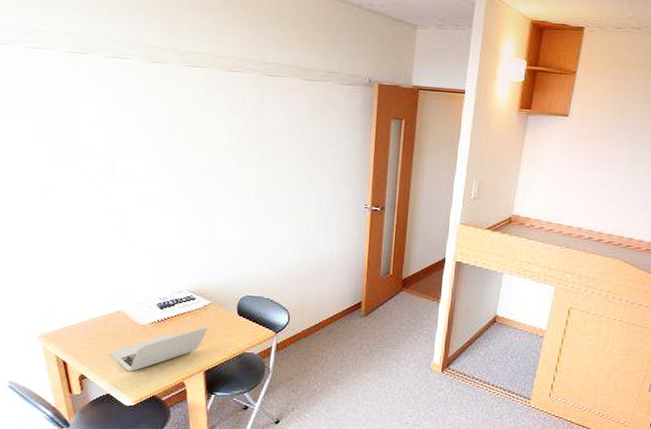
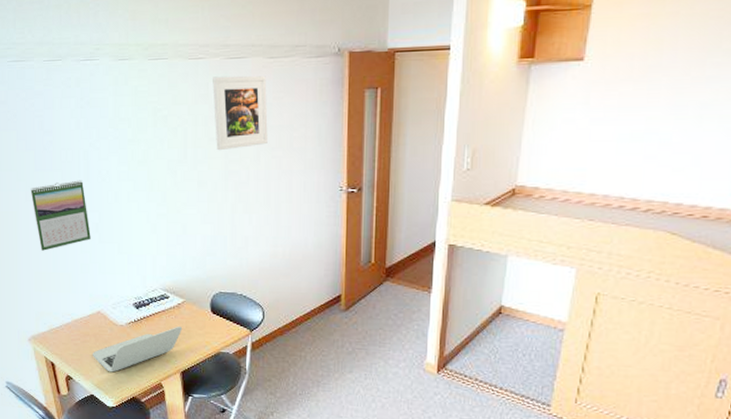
calendar: none [46,177,114,247] -> present [30,180,91,251]
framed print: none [248,90,302,162] -> present [213,75,268,151]

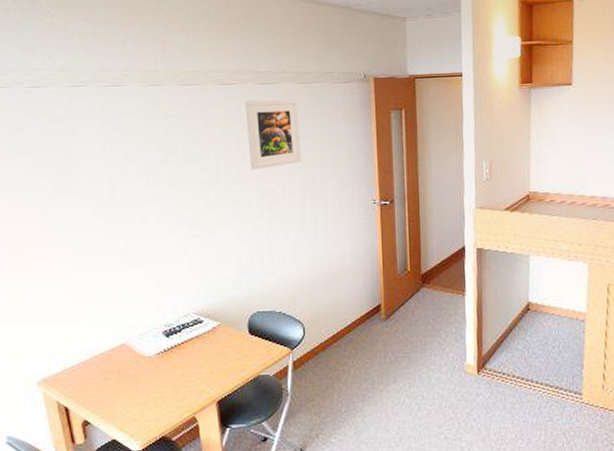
calendar: present [30,180,91,251] -> none [46,205,115,282]
laptop: present [93,326,182,372] -> none [115,351,217,411]

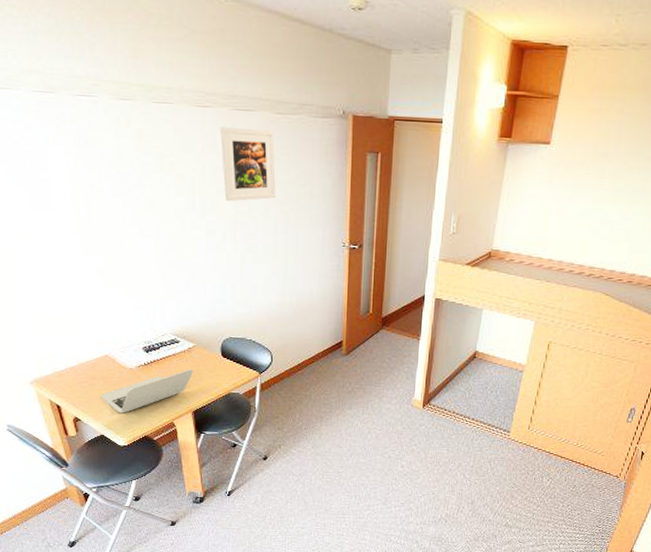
laptop: none [115,351,217,411] -> present [101,369,193,413]

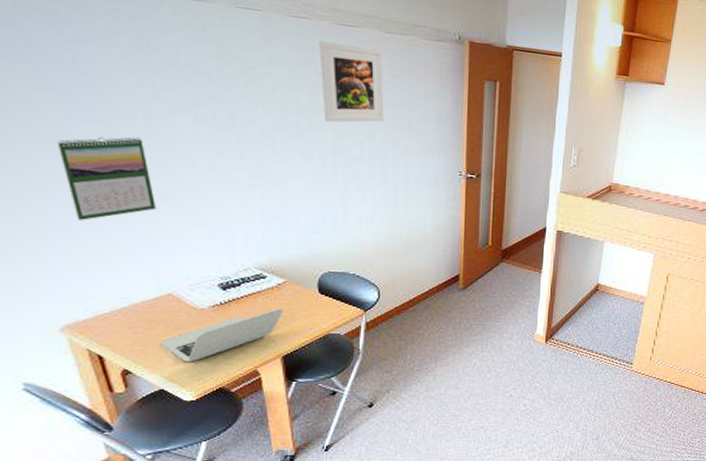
calendar: none [24,222,95,294] -> present [57,137,156,220]

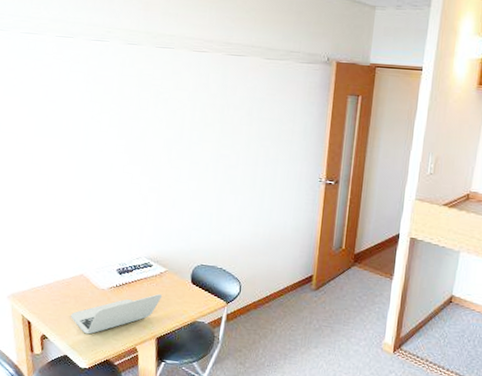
calendar: present [57,137,156,220] -> none [27,148,83,212]
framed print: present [319,41,384,123] -> none [211,69,262,136]

